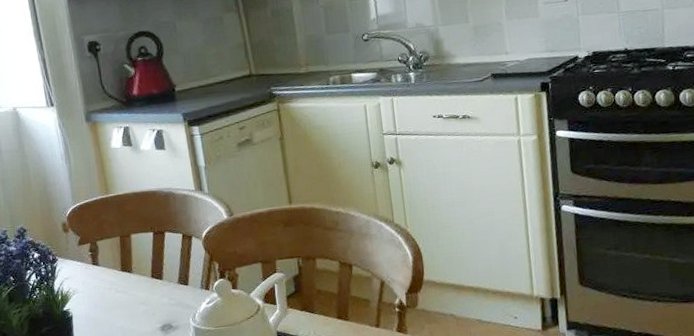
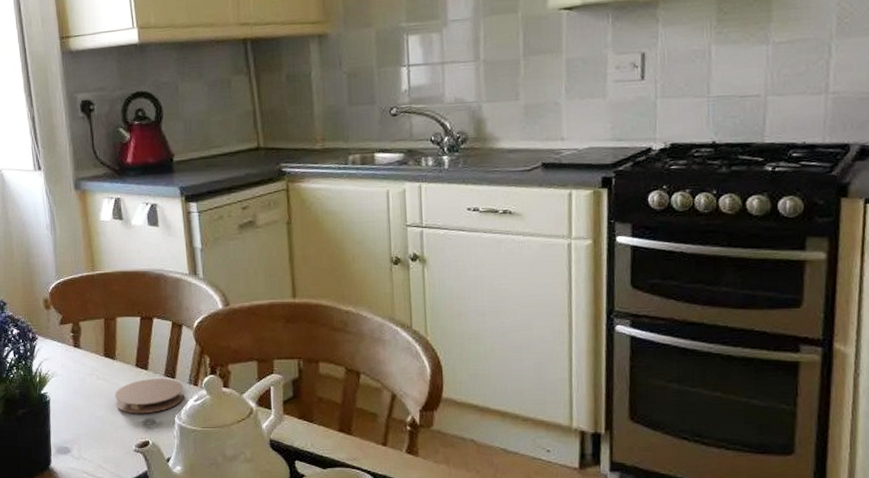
coaster: none [133,285,197,321] -> present [114,378,184,414]

